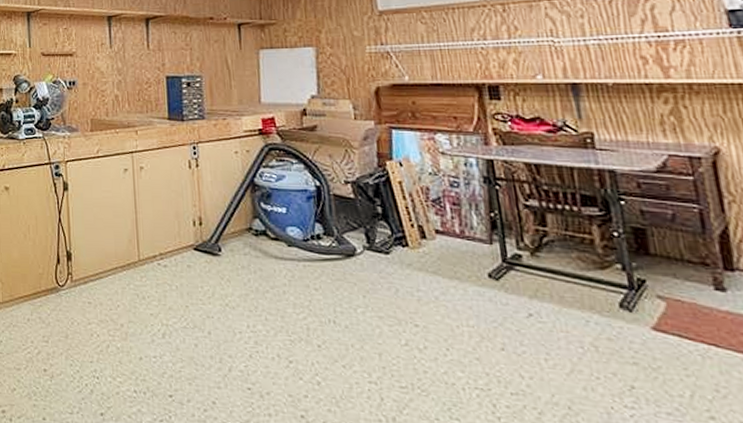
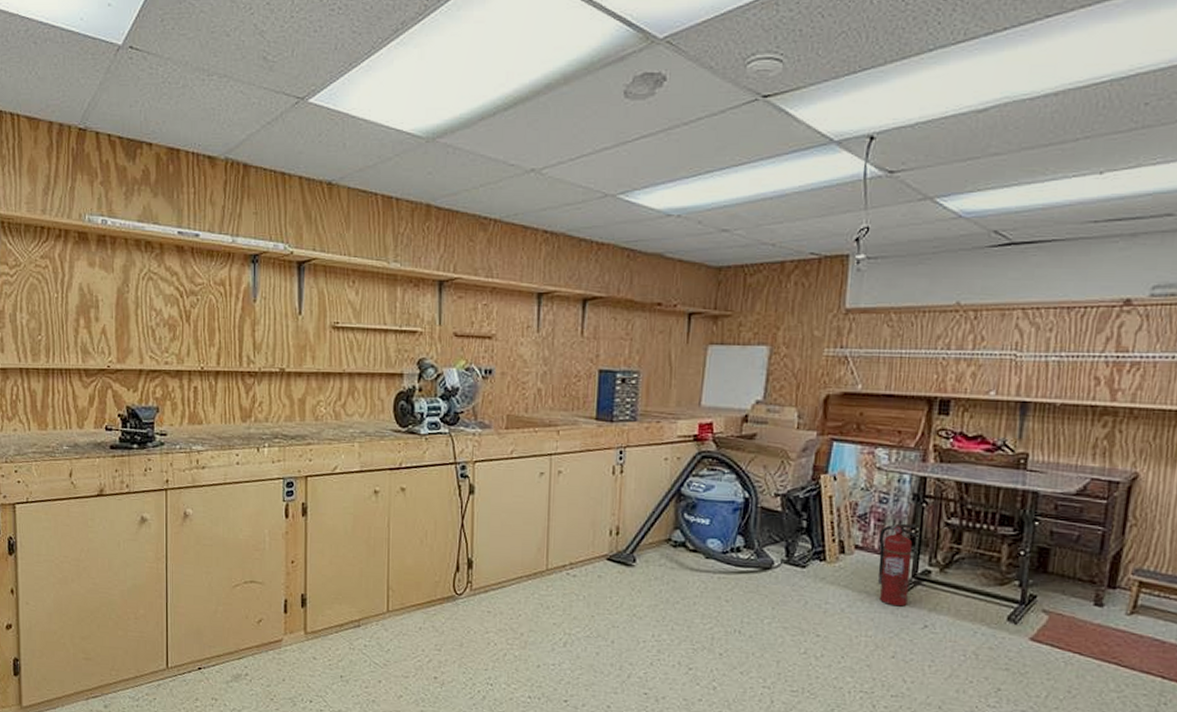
fire extinguisher: none [458,206,504,294] -> present [877,523,917,607]

